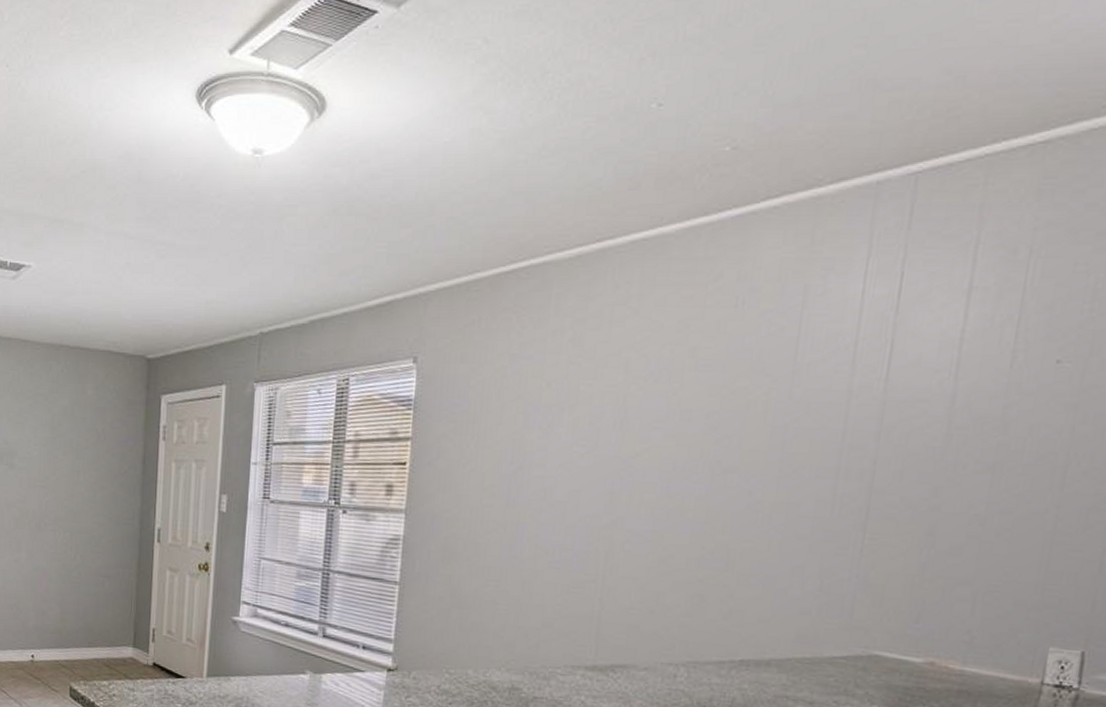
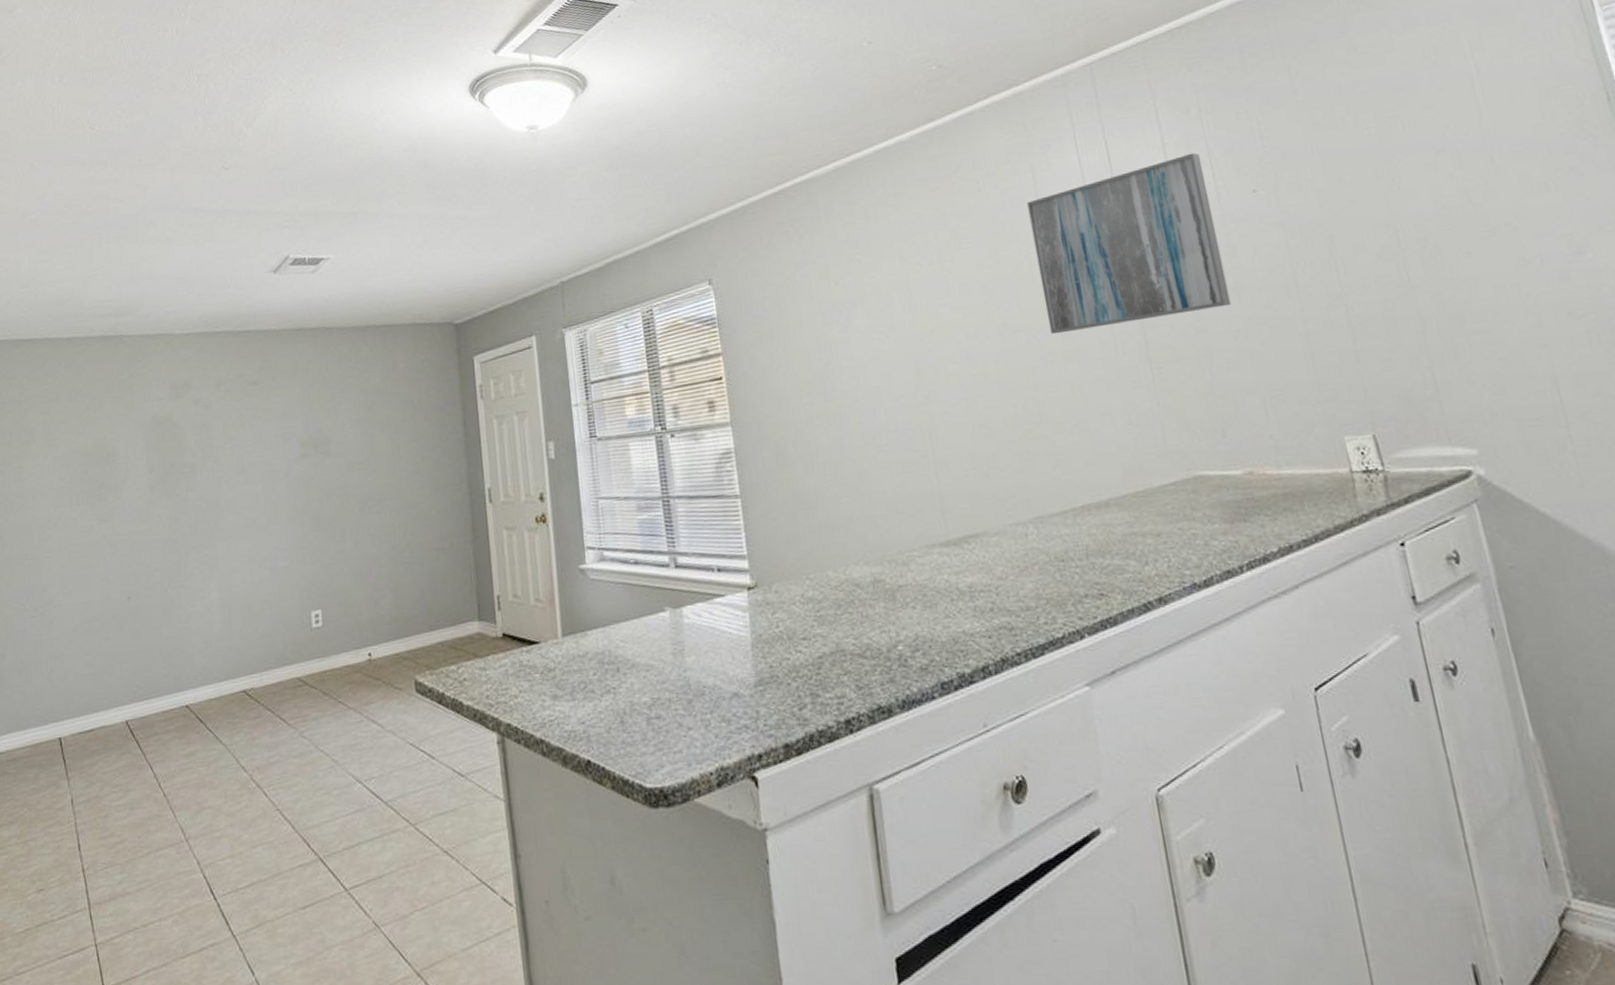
wall art: none [765,303,1010,487] -> present [1027,152,1231,335]

